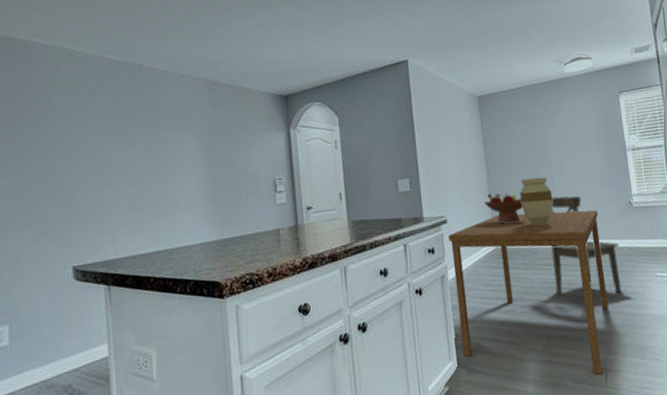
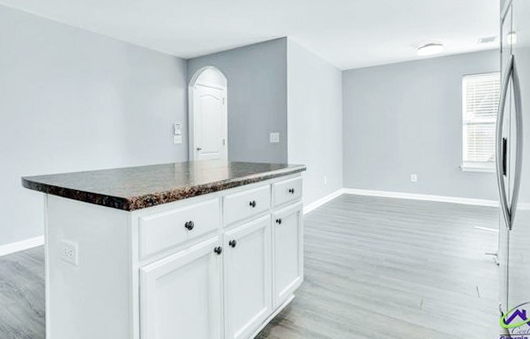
dining table: present [448,210,609,376] -> none [306,167,432,301]
fruit bowl: present [484,193,523,224] -> none [338,150,369,175]
vase: present [520,177,553,226] -> none [368,140,395,179]
dining chair: present [551,195,622,294] -> none [388,157,446,238]

